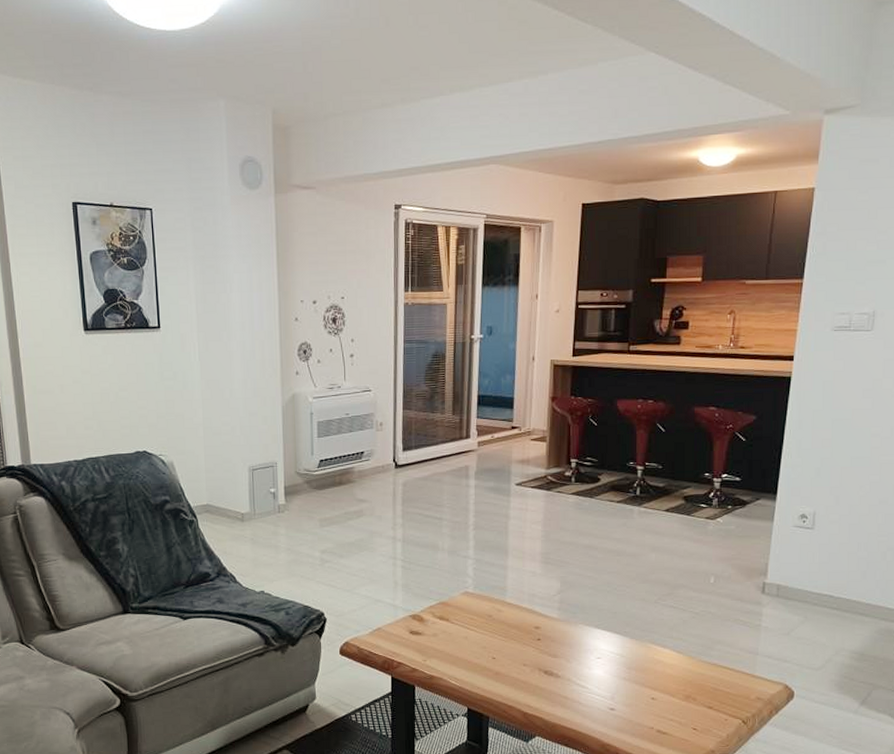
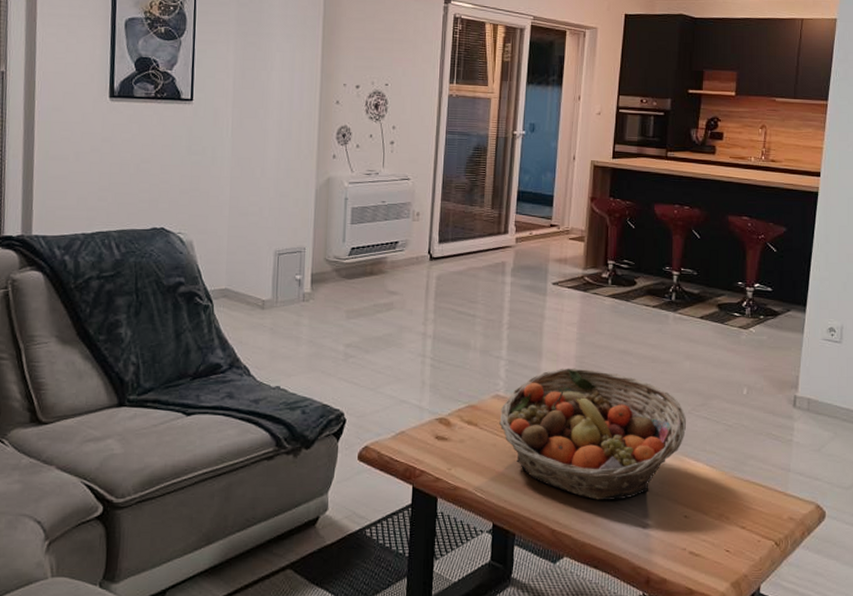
fruit basket: none [469,564,652,685] -> present [499,368,686,500]

